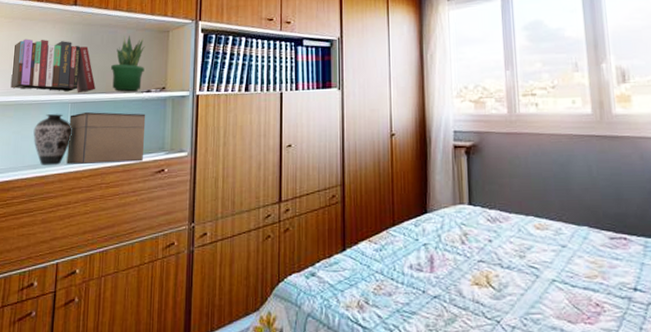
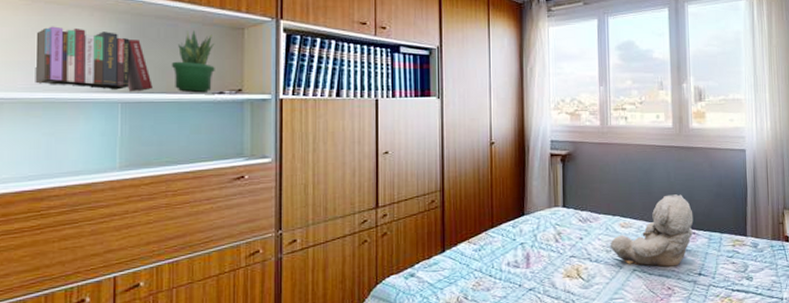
decorative vase: present [33,114,72,165] -> none [72,115,125,172]
decorative box: present [66,112,146,165] -> none [120,114,219,171]
teddy bear: none [523,191,624,278] -> present [610,194,694,267]

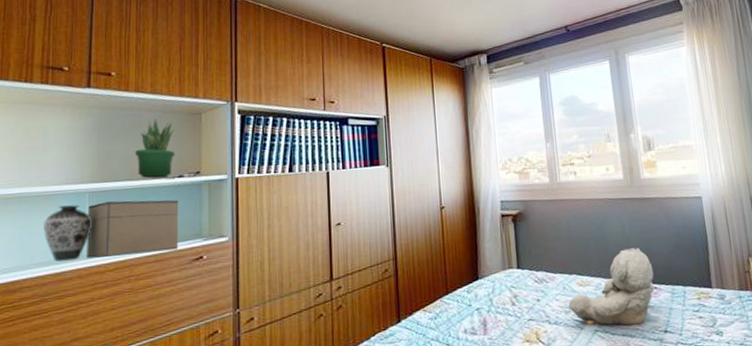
books: present [35,26,153,92] -> none [11,124,117,182]
decorative vase: none [72,115,125,172] -> present [43,205,92,262]
decorative box: none [120,114,219,171] -> present [86,200,179,259]

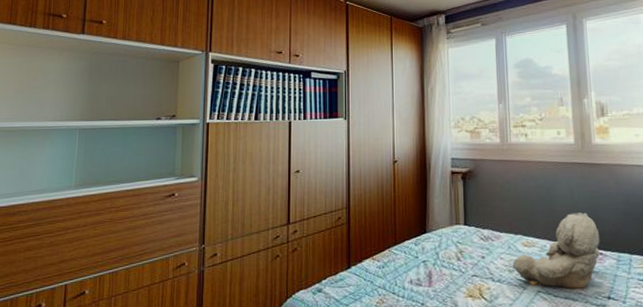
decorative vase: present [43,205,92,262] -> none [39,140,81,190]
decorative box: present [86,200,179,259] -> none [75,138,156,190]
planter: present [134,119,175,179] -> none [119,65,155,120]

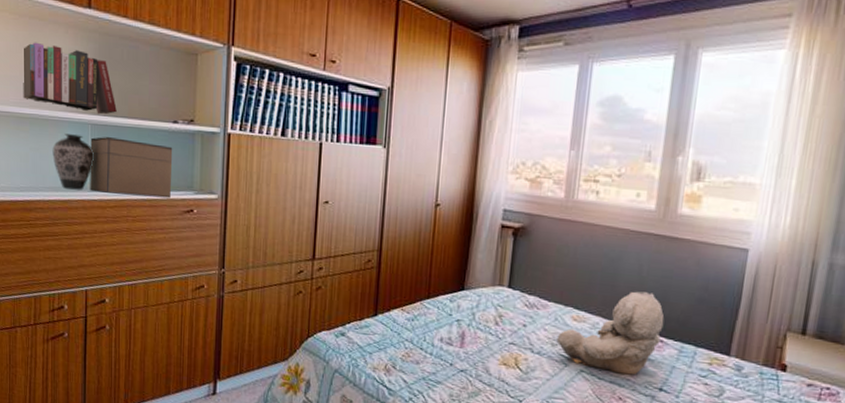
books: none [15,65,104,120] -> present [23,42,117,115]
decorative vase: none [39,140,81,190] -> present [52,134,94,190]
decorative box: none [75,138,156,190] -> present [90,137,173,199]

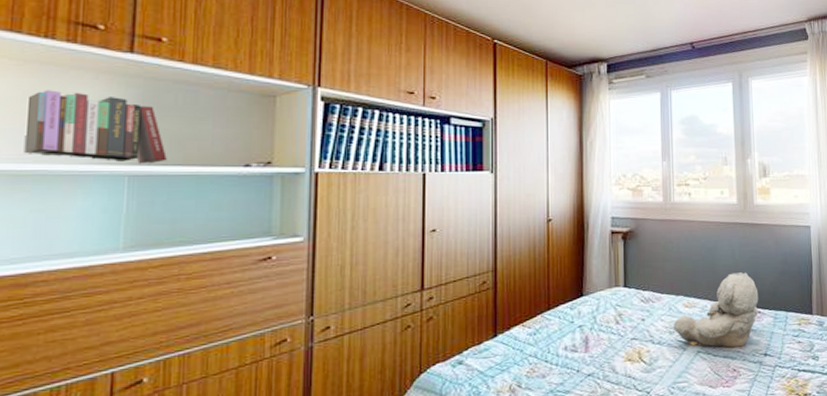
decorative vase: present [52,134,94,190] -> none [66,189,131,253]
decorative box: present [90,137,173,199] -> none [123,188,244,253]

